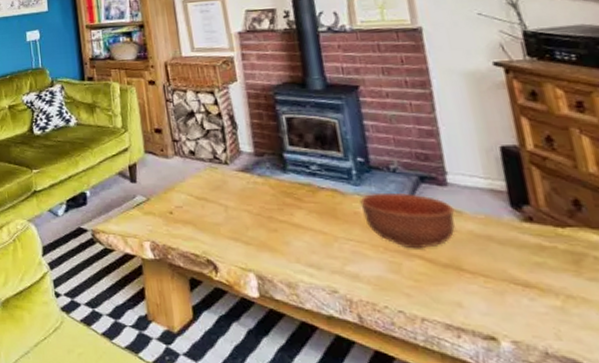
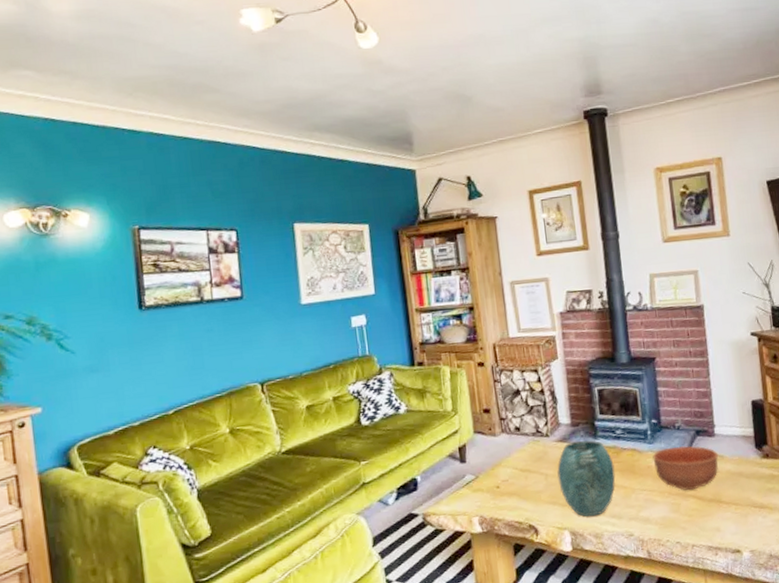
vase: none [239,174,312,262] -> present [557,440,616,517]

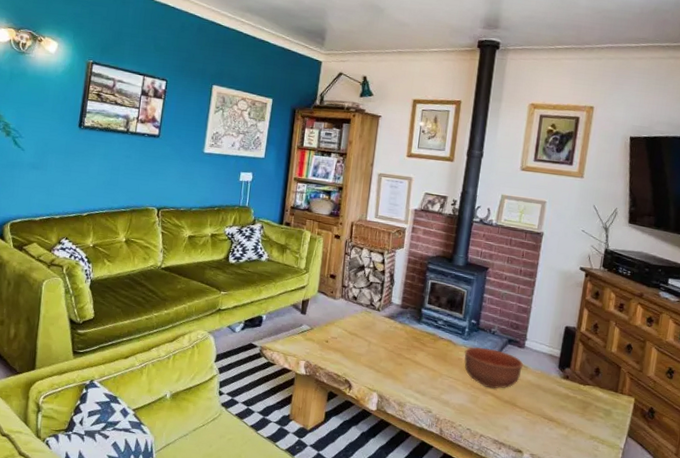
vase: present [557,440,616,517] -> none [378,321,430,388]

